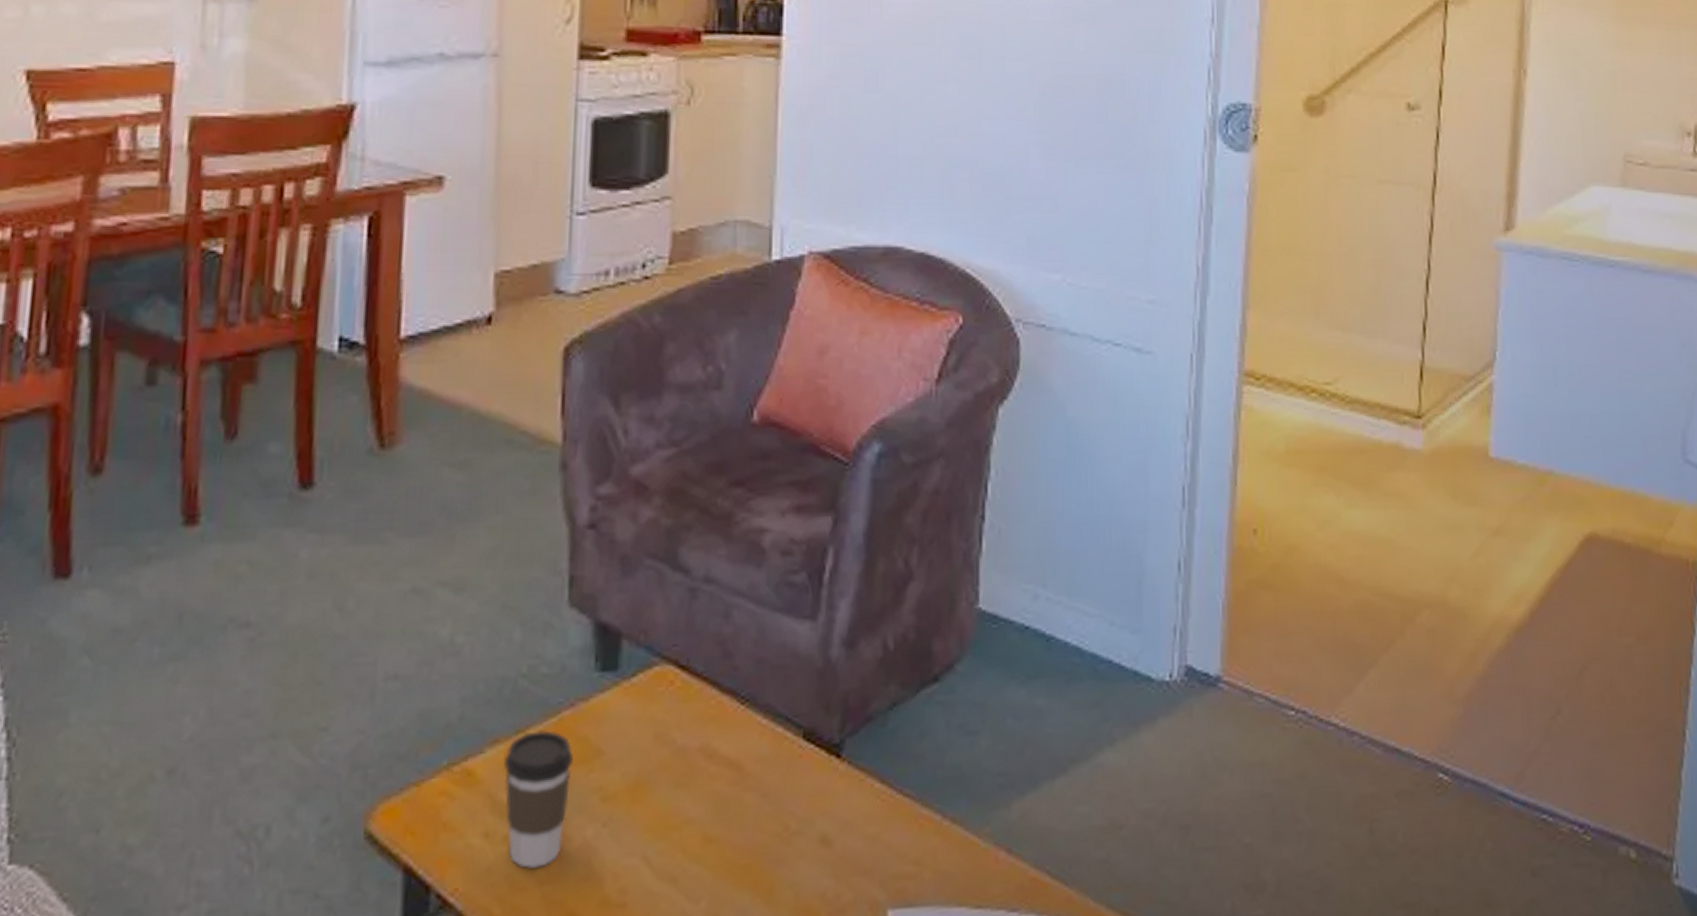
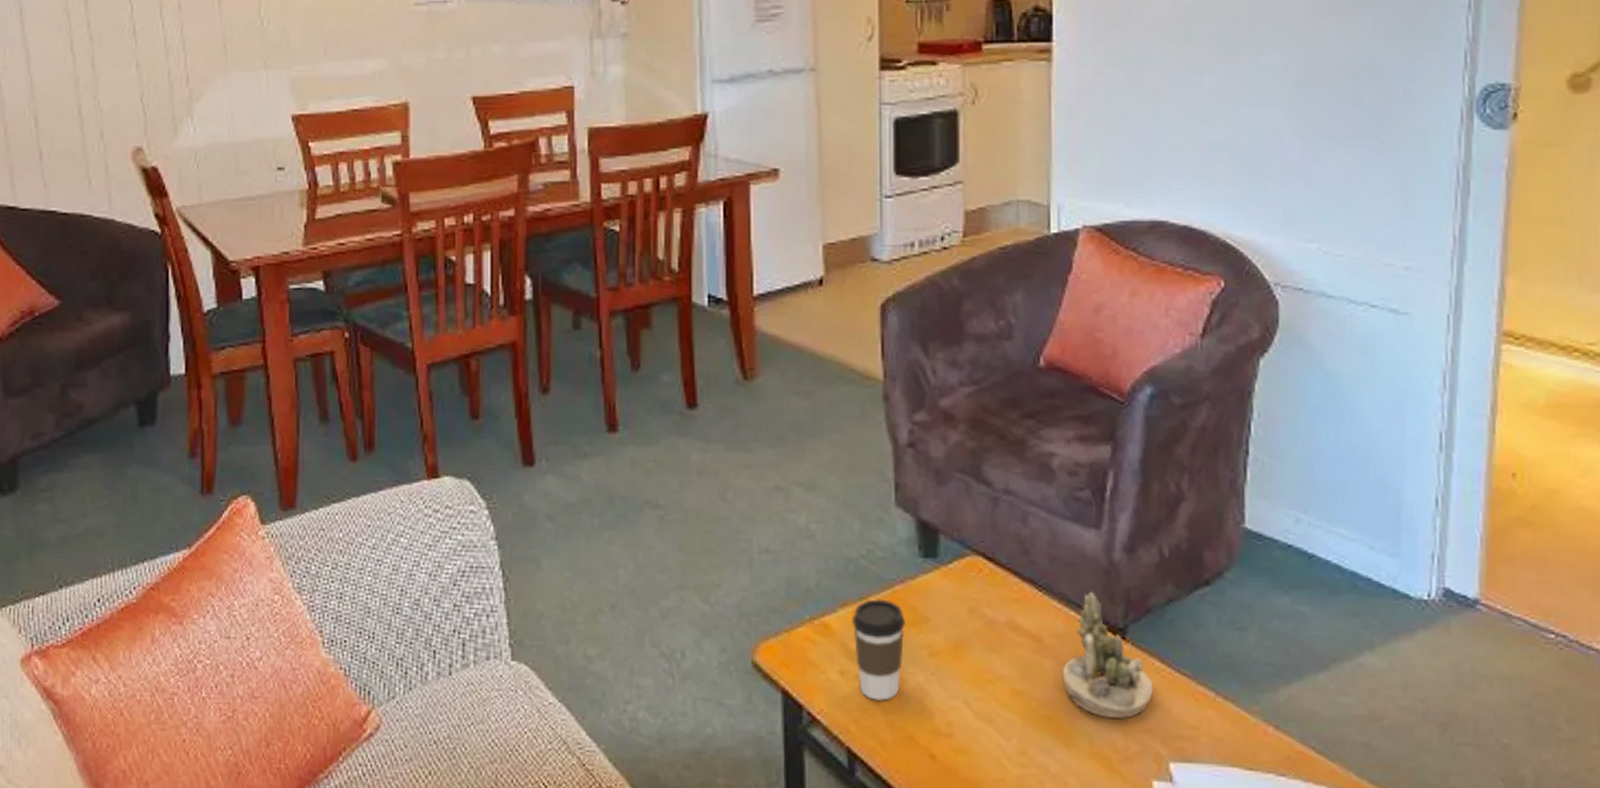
succulent planter: none [765,699,872,862] -> present [1062,591,1154,720]

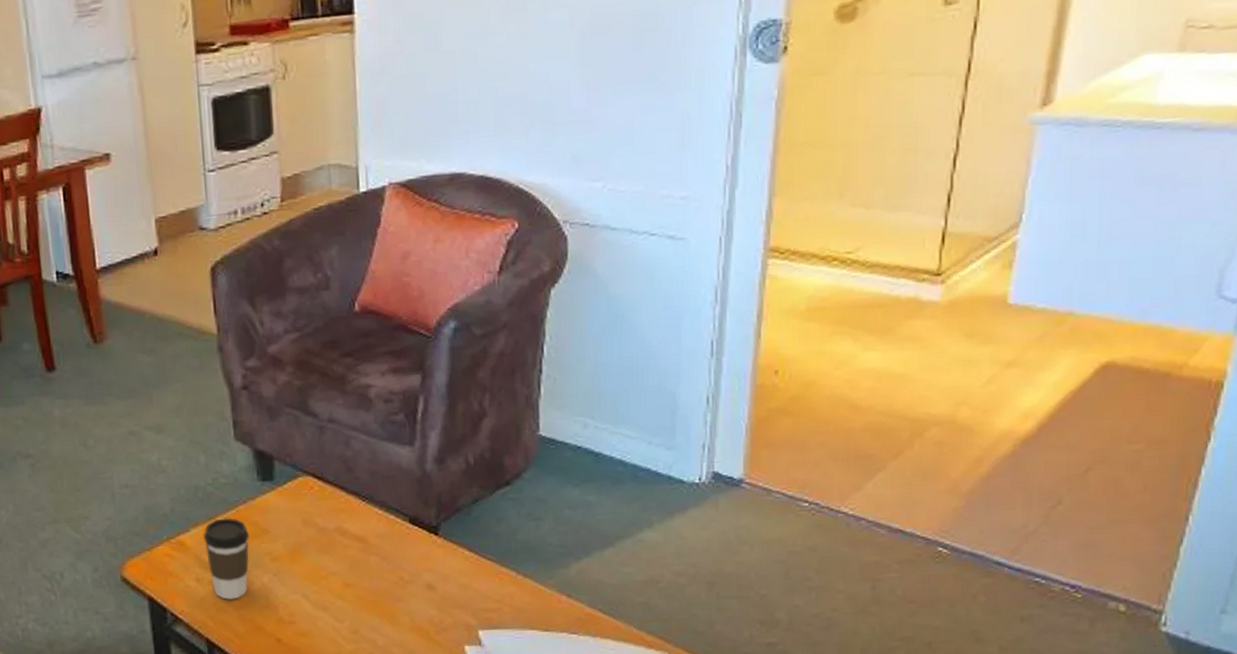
succulent planter: present [1062,591,1154,720] -> none [385,498,464,600]

